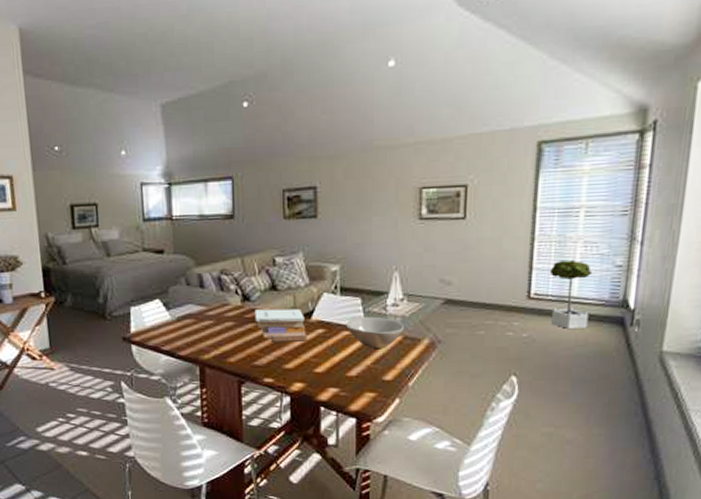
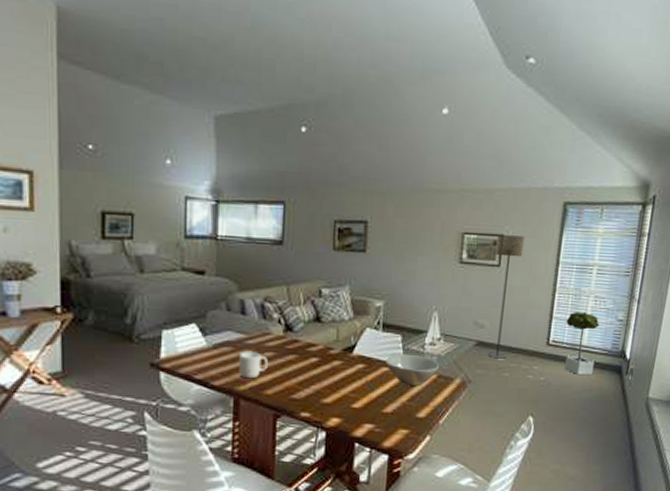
mug: none [201,322,230,348] -> present [239,352,269,379]
books: present [254,308,308,342] -> none [296,341,348,376]
floor lamp: none [460,184,493,316] -> present [489,235,525,359]

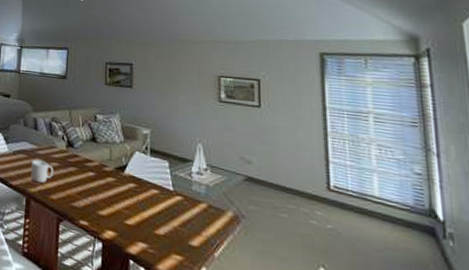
bowl: present [385,354,440,386] -> none [155,178,209,213]
floor lamp: present [489,235,525,359] -> none [254,79,283,198]
potted tree: present [565,311,600,376] -> none [346,158,396,232]

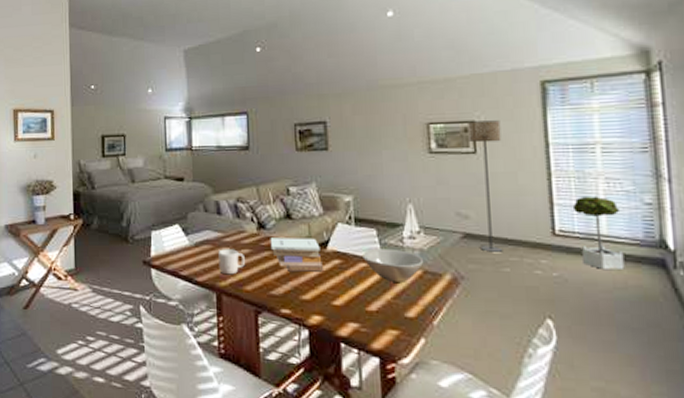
books: none [76,156,121,192] -> present [270,238,324,272]
bowl: none [155,178,209,213] -> present [362,248,424,282]
floor lamp: none [254,79,283,198] -> present [468,120,503,252]
potted tree: none [346,158,396,232] -> present [572,196,625,271]

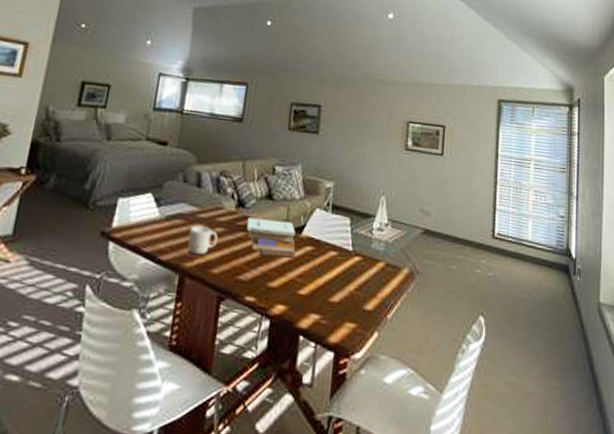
bowl: present [362,248,424,282] -> none [334,237,388,274]
floor lamp: present [468,120,503,252] -> none [436,125,465,250]
potted tree: present [572,196,625,271] -> none [509,204,542,274]

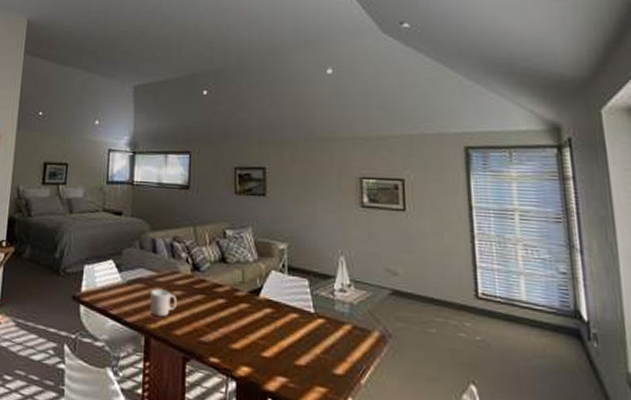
books: present [246,217,296,258] -> none [203,281,256,320]

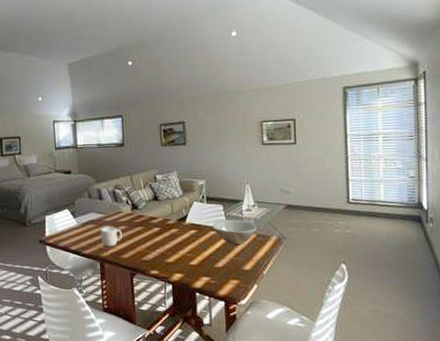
bowl: none [294,299,354,337] -> present [212,219,258,245]

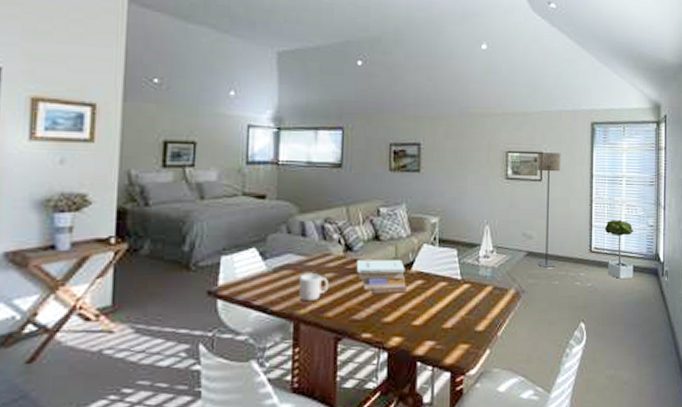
books: none [142,214,184,241] -> present [356,259,407,294]
bowl: present [212,219,258,245] -> none [443,267,495,299]
floor lamp: none [290,118,314,218] -> present [537,152,561,268]
potted tree: none [361,172,395,227] -> present [604,219,634,280]

